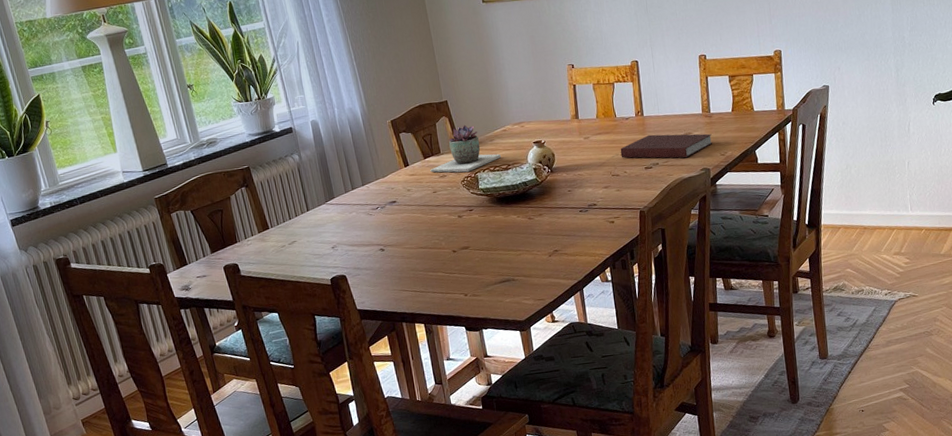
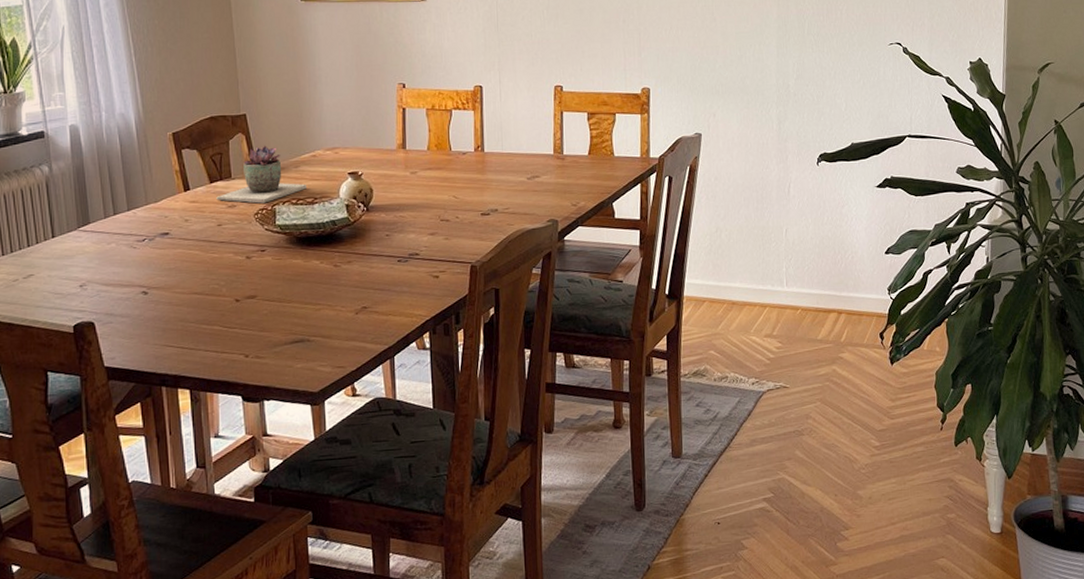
notebook: present [620,134,713,158] -> none [453,175,564,206]

